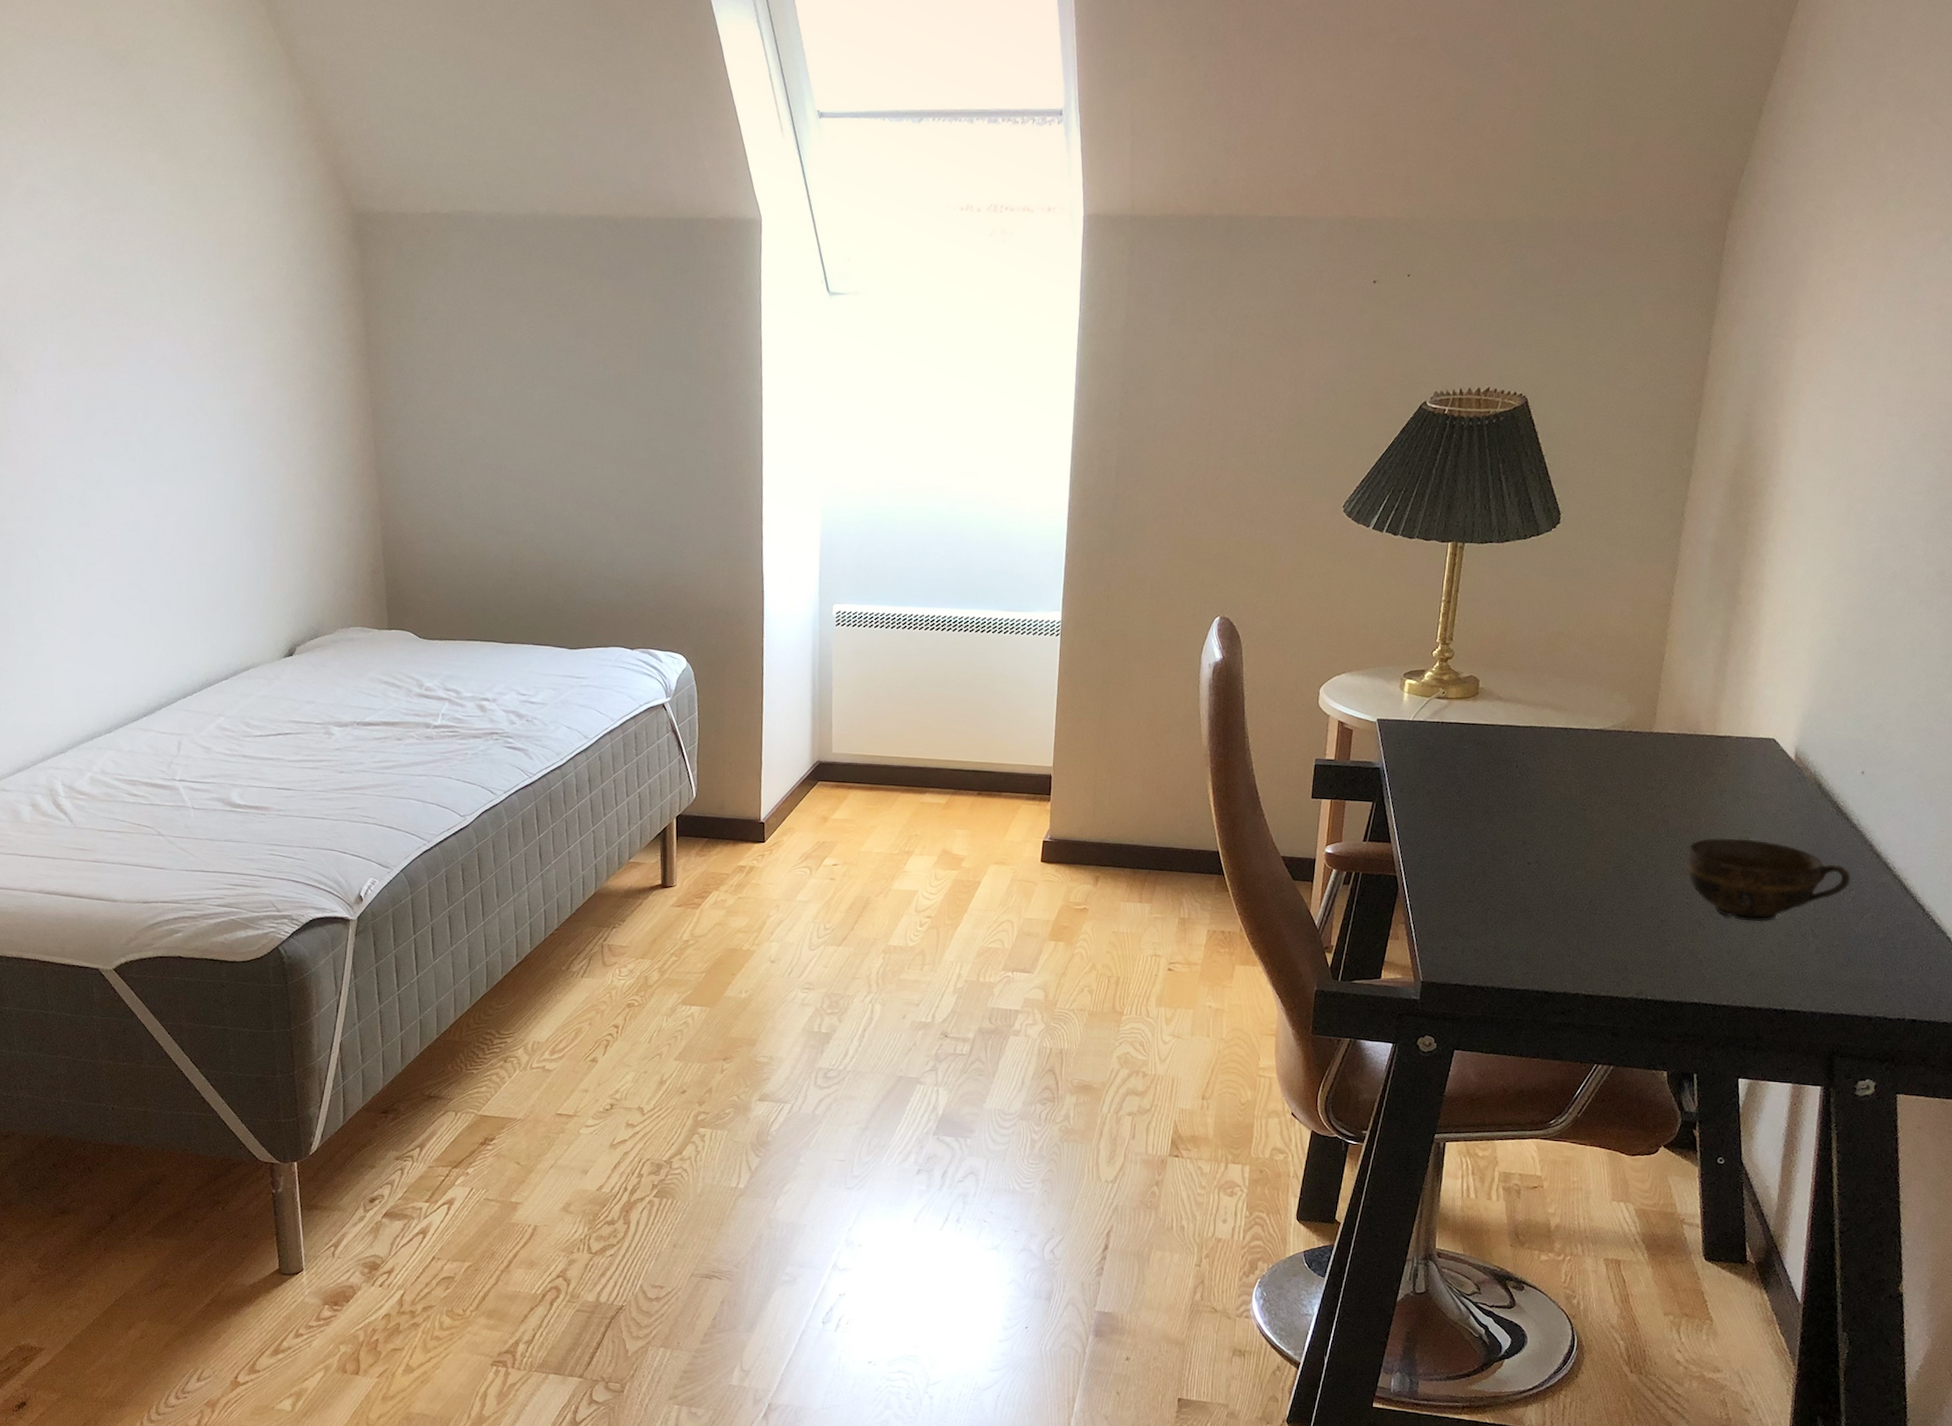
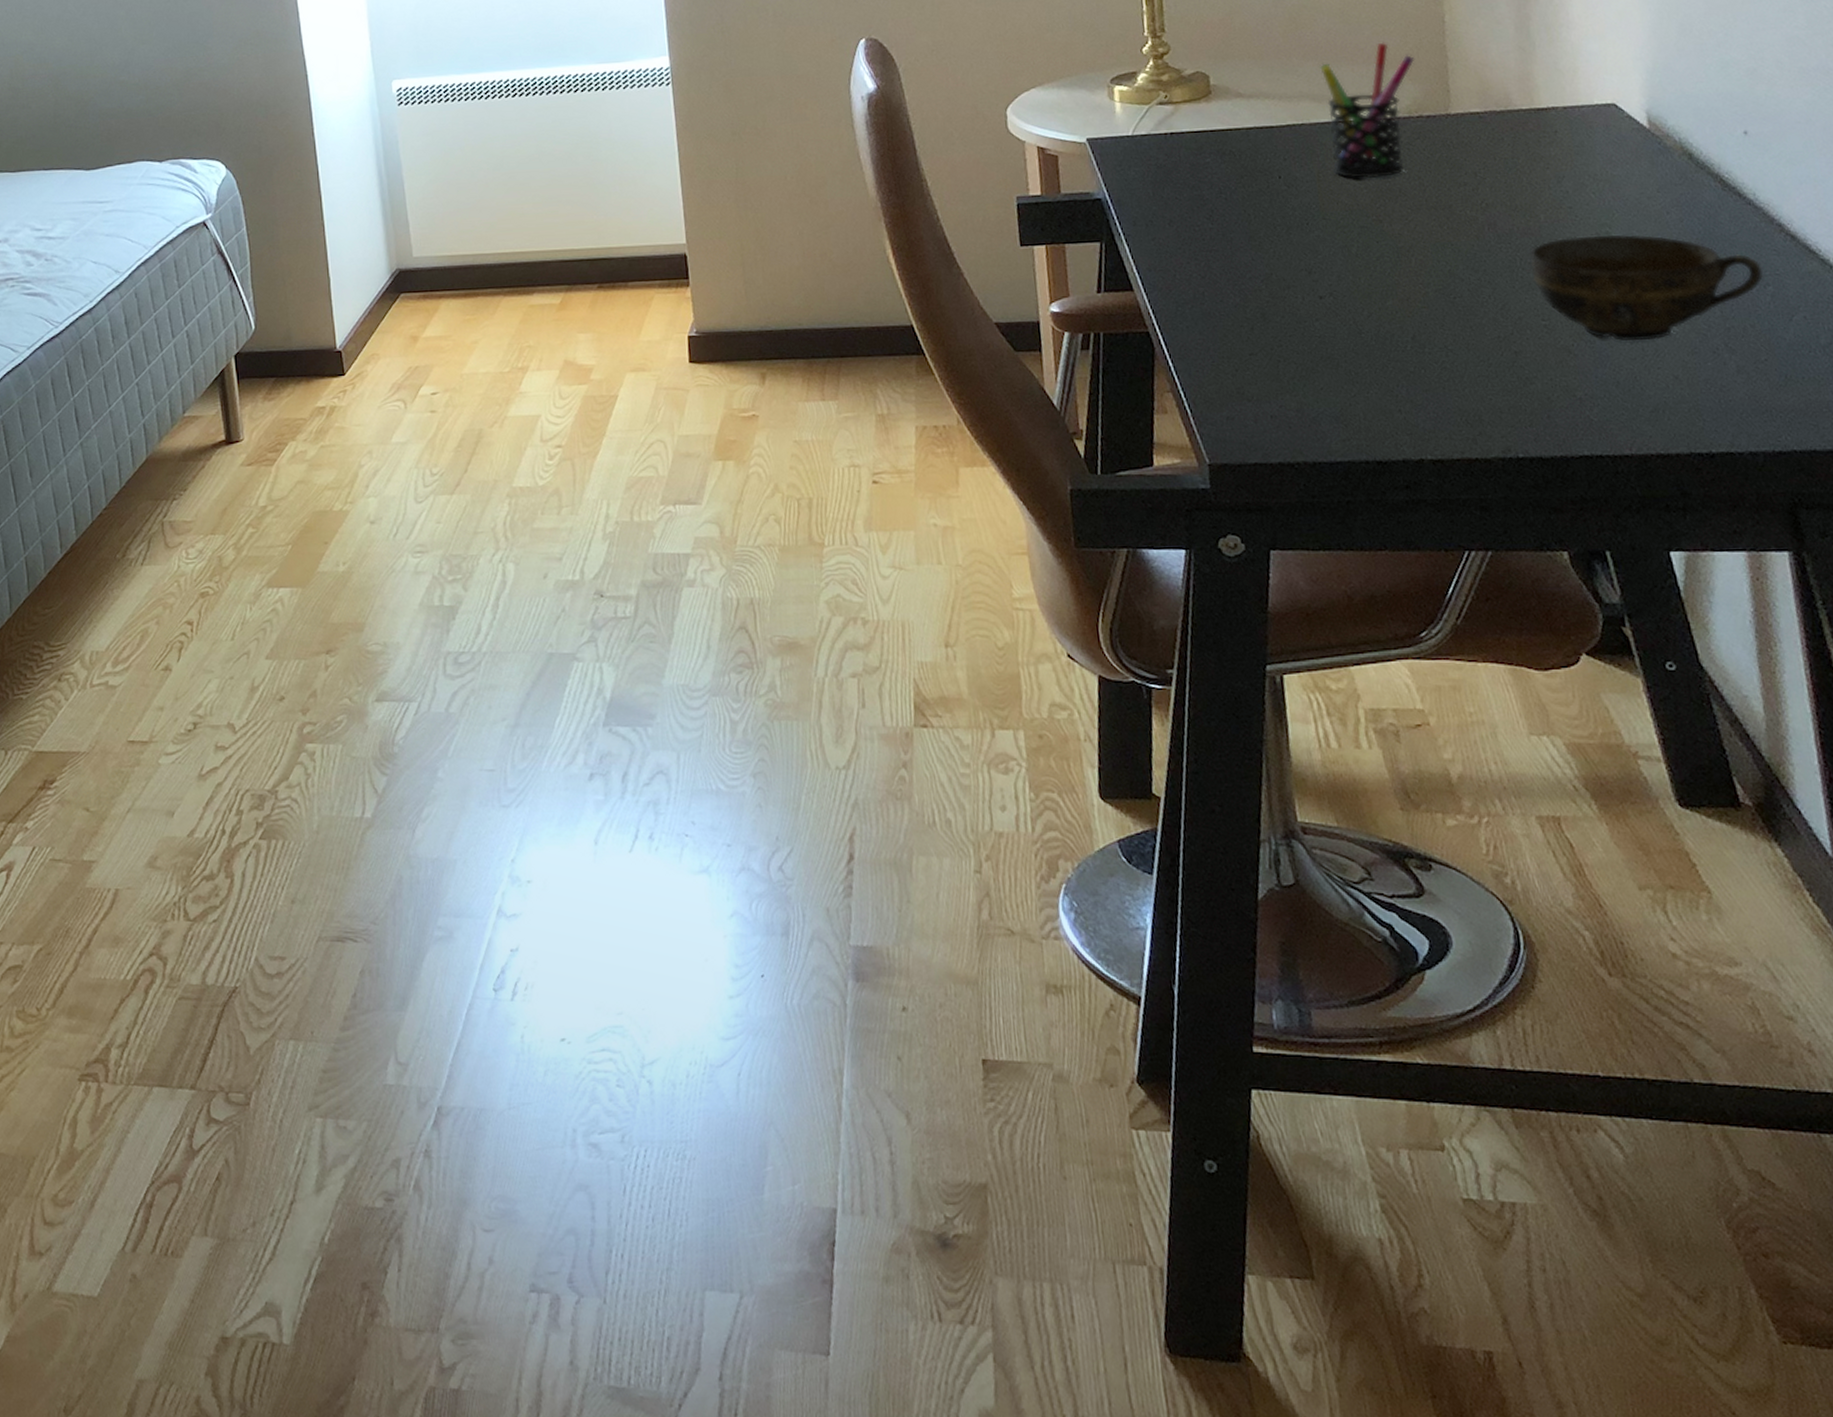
pen holder: none [1558,669,1636,776] -> present [1320,42,1415,178]

